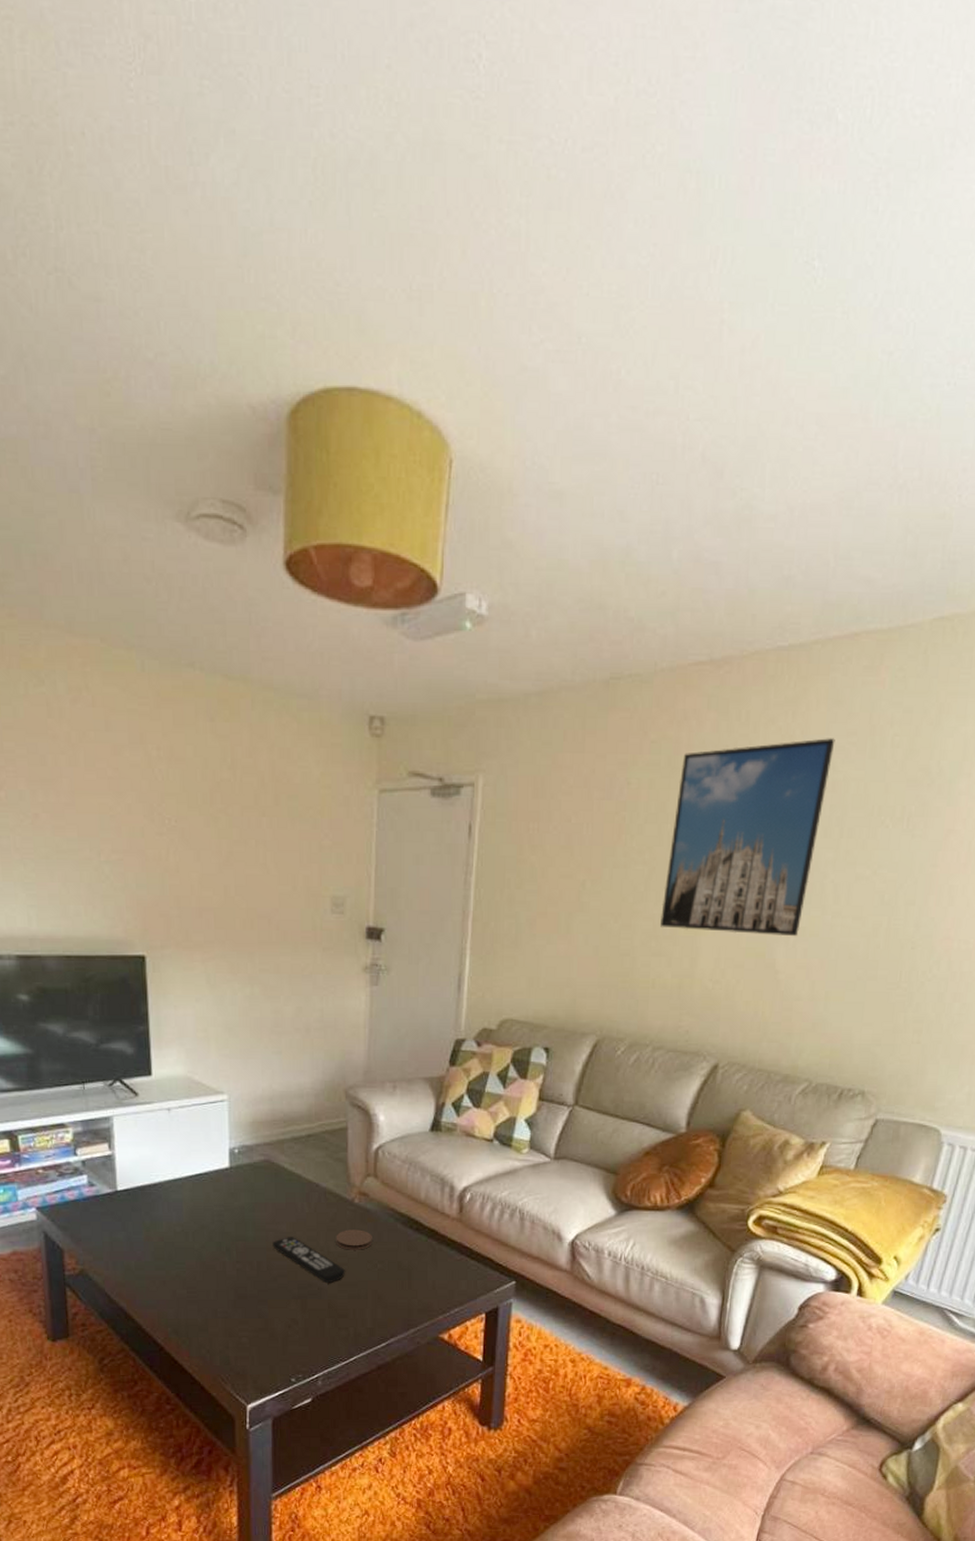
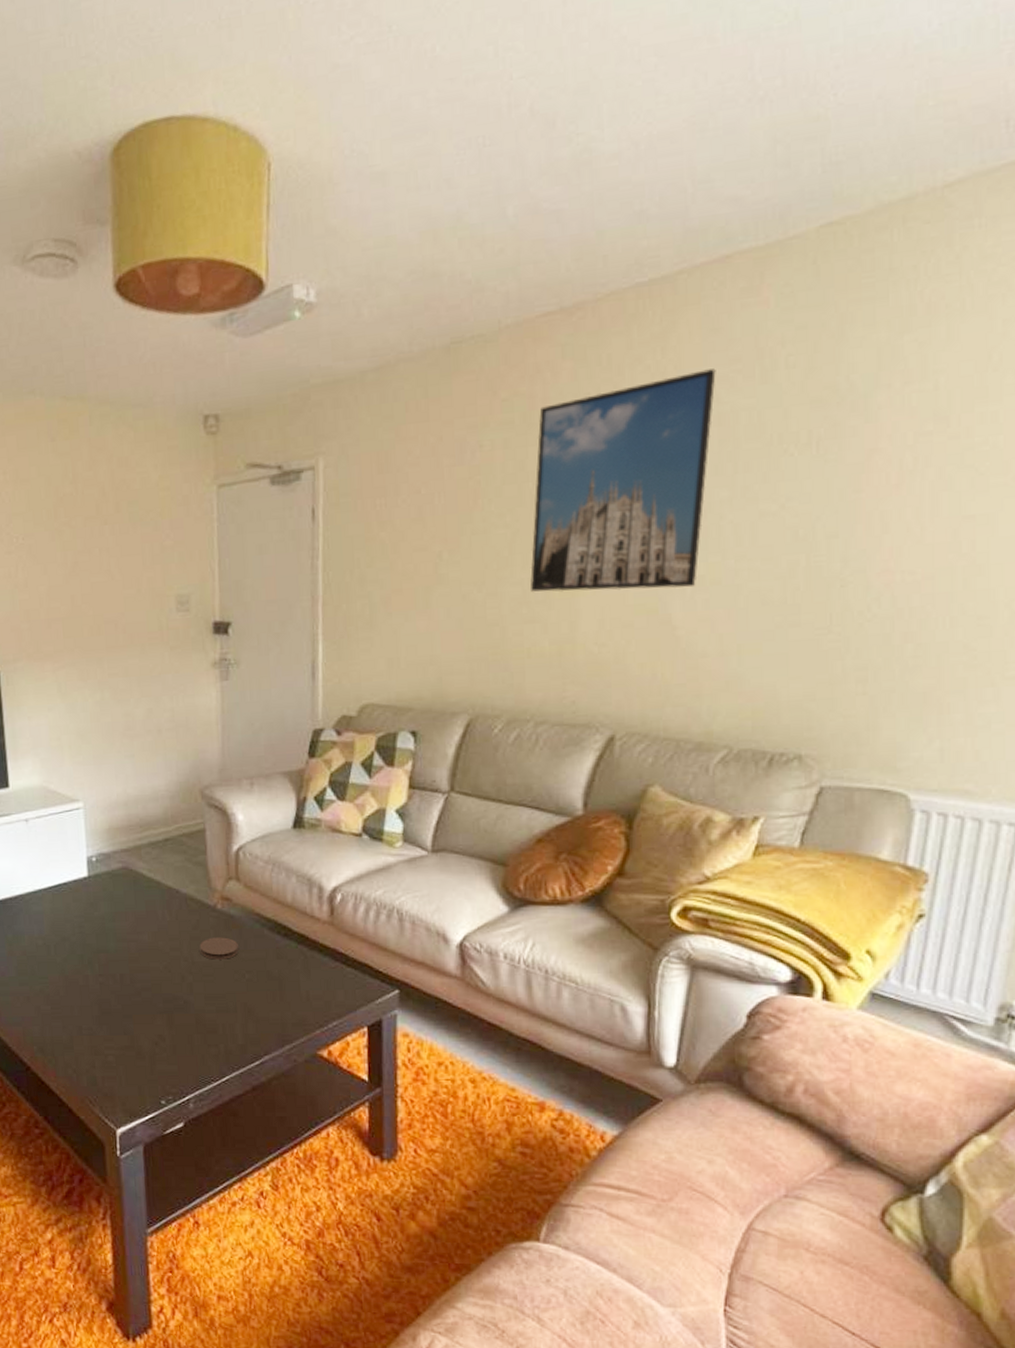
remote control: present [272,1237,346,1283] -> none [134,947,213,995]

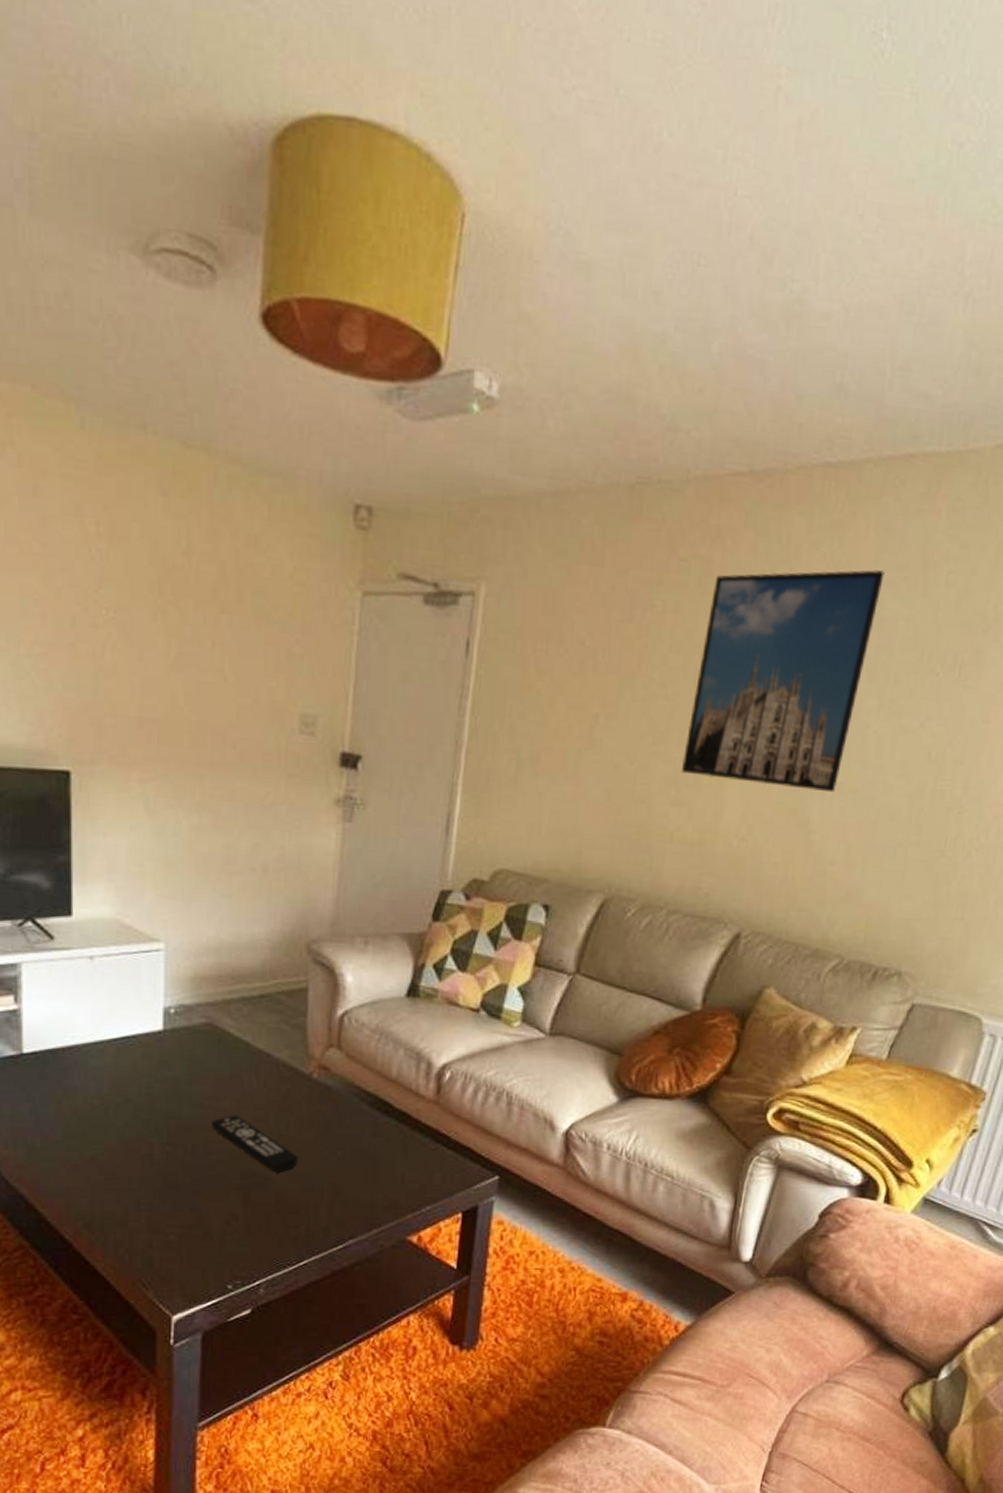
remote control: none [134,947,213,995] -> present [211,1116,299,1172]
coaster: present [199,937,239,960] -> none [288,1109,332,1134]

